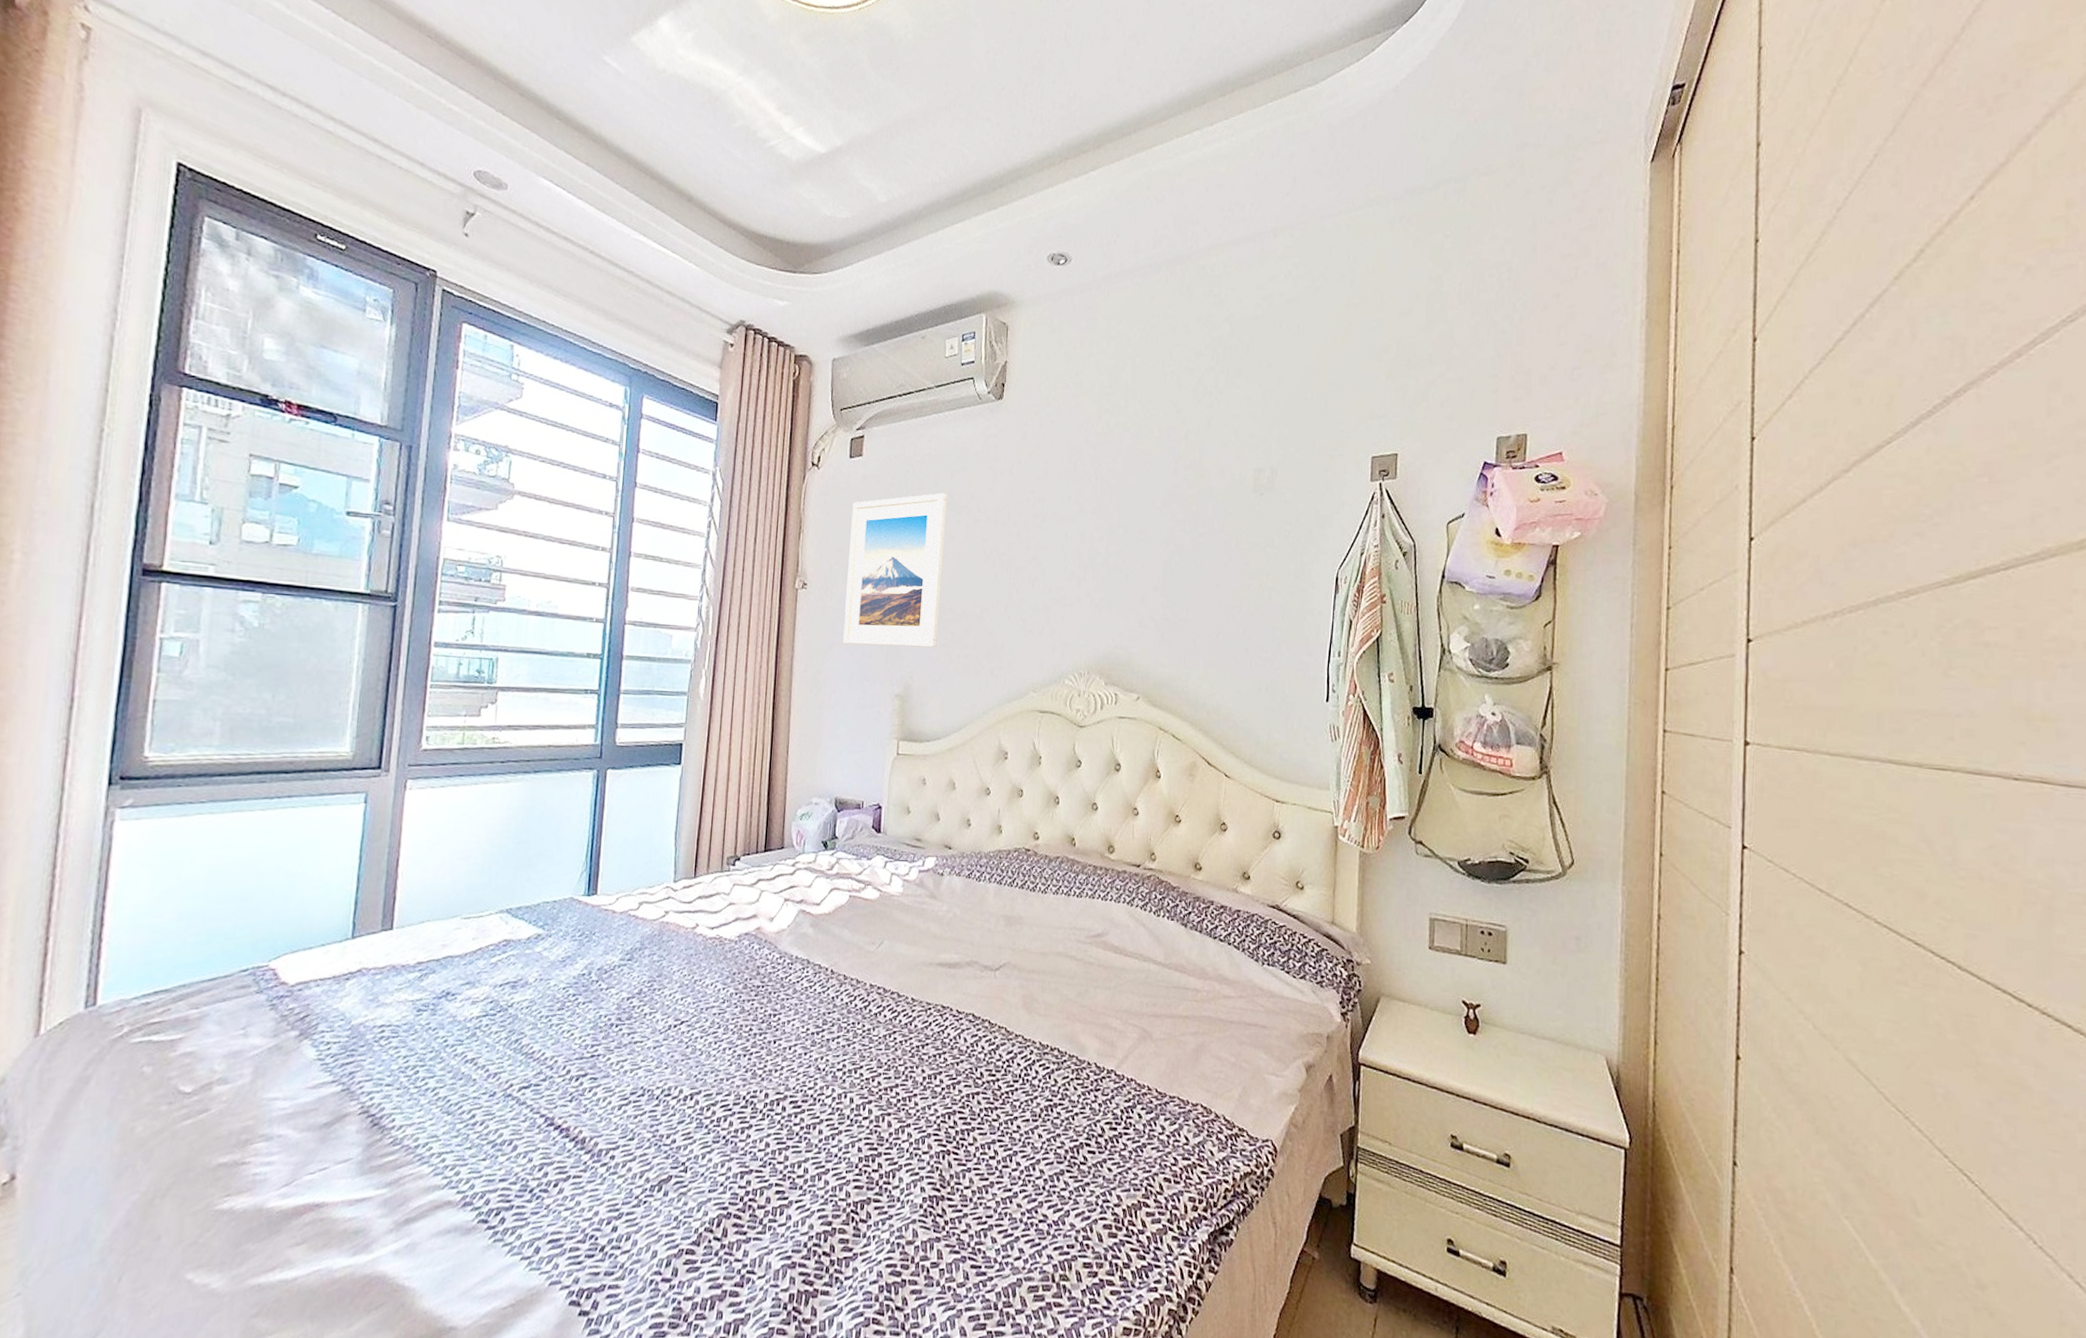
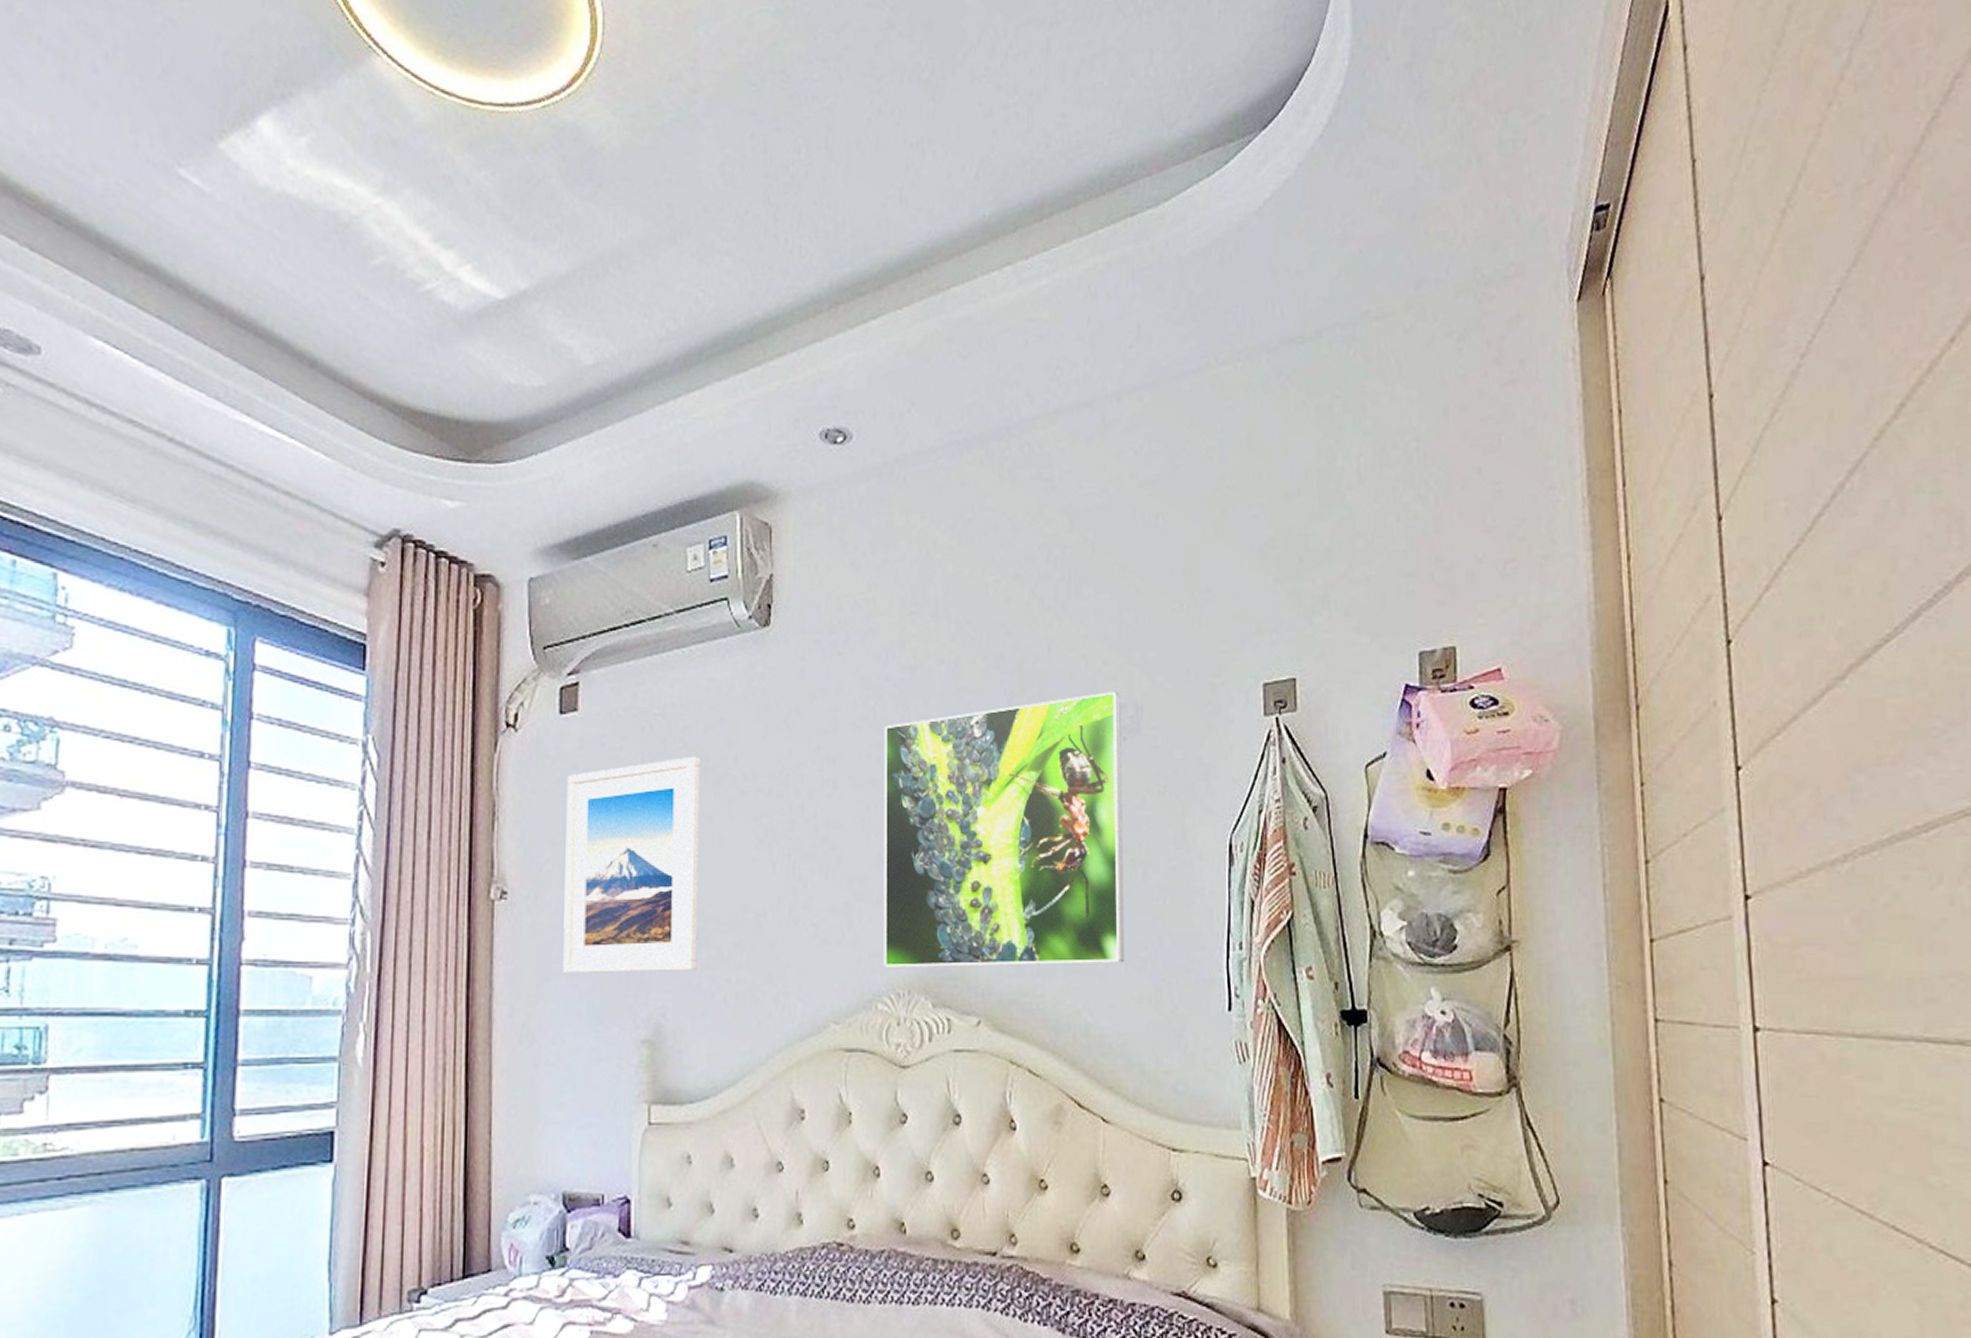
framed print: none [1071,458,1261,661] -> present [884,692,1125,967]

